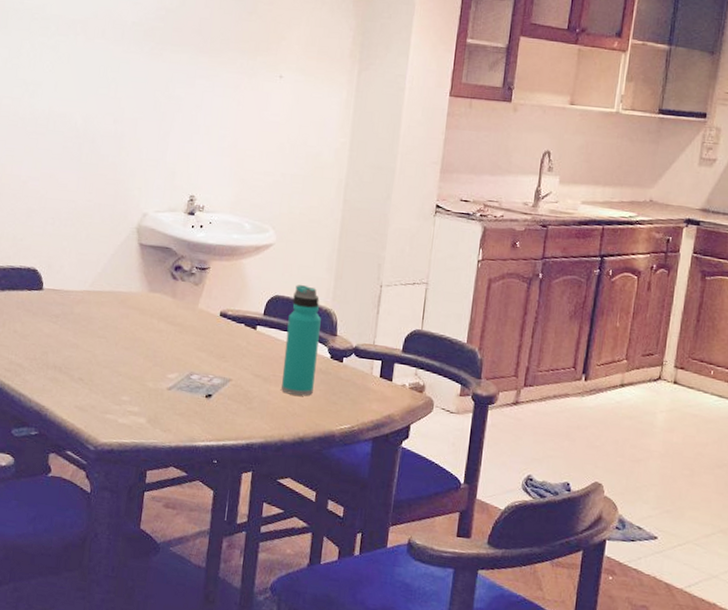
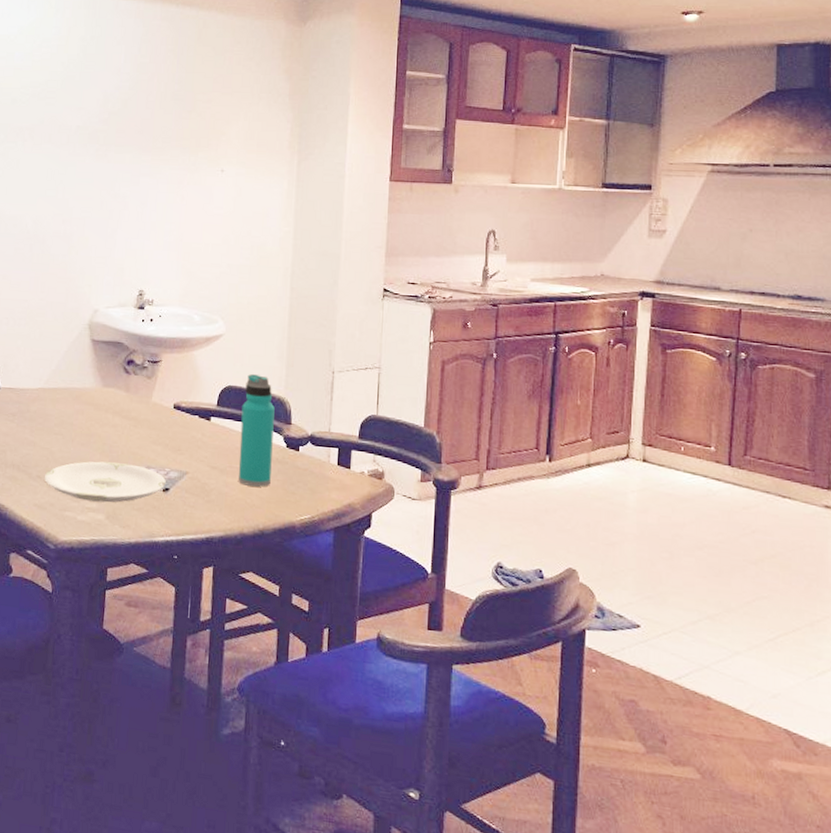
plate: none [86,365,209,407] -> present [44,461,166,503]

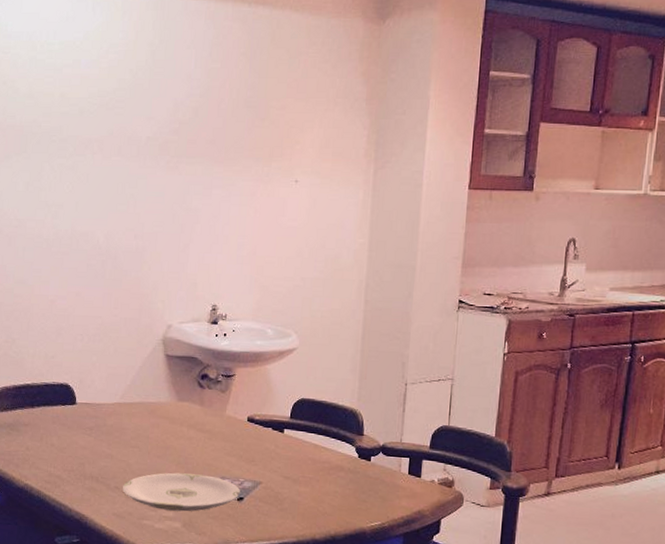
water bottle: present [238,373,275,487] -> none [311,386,347,496]

